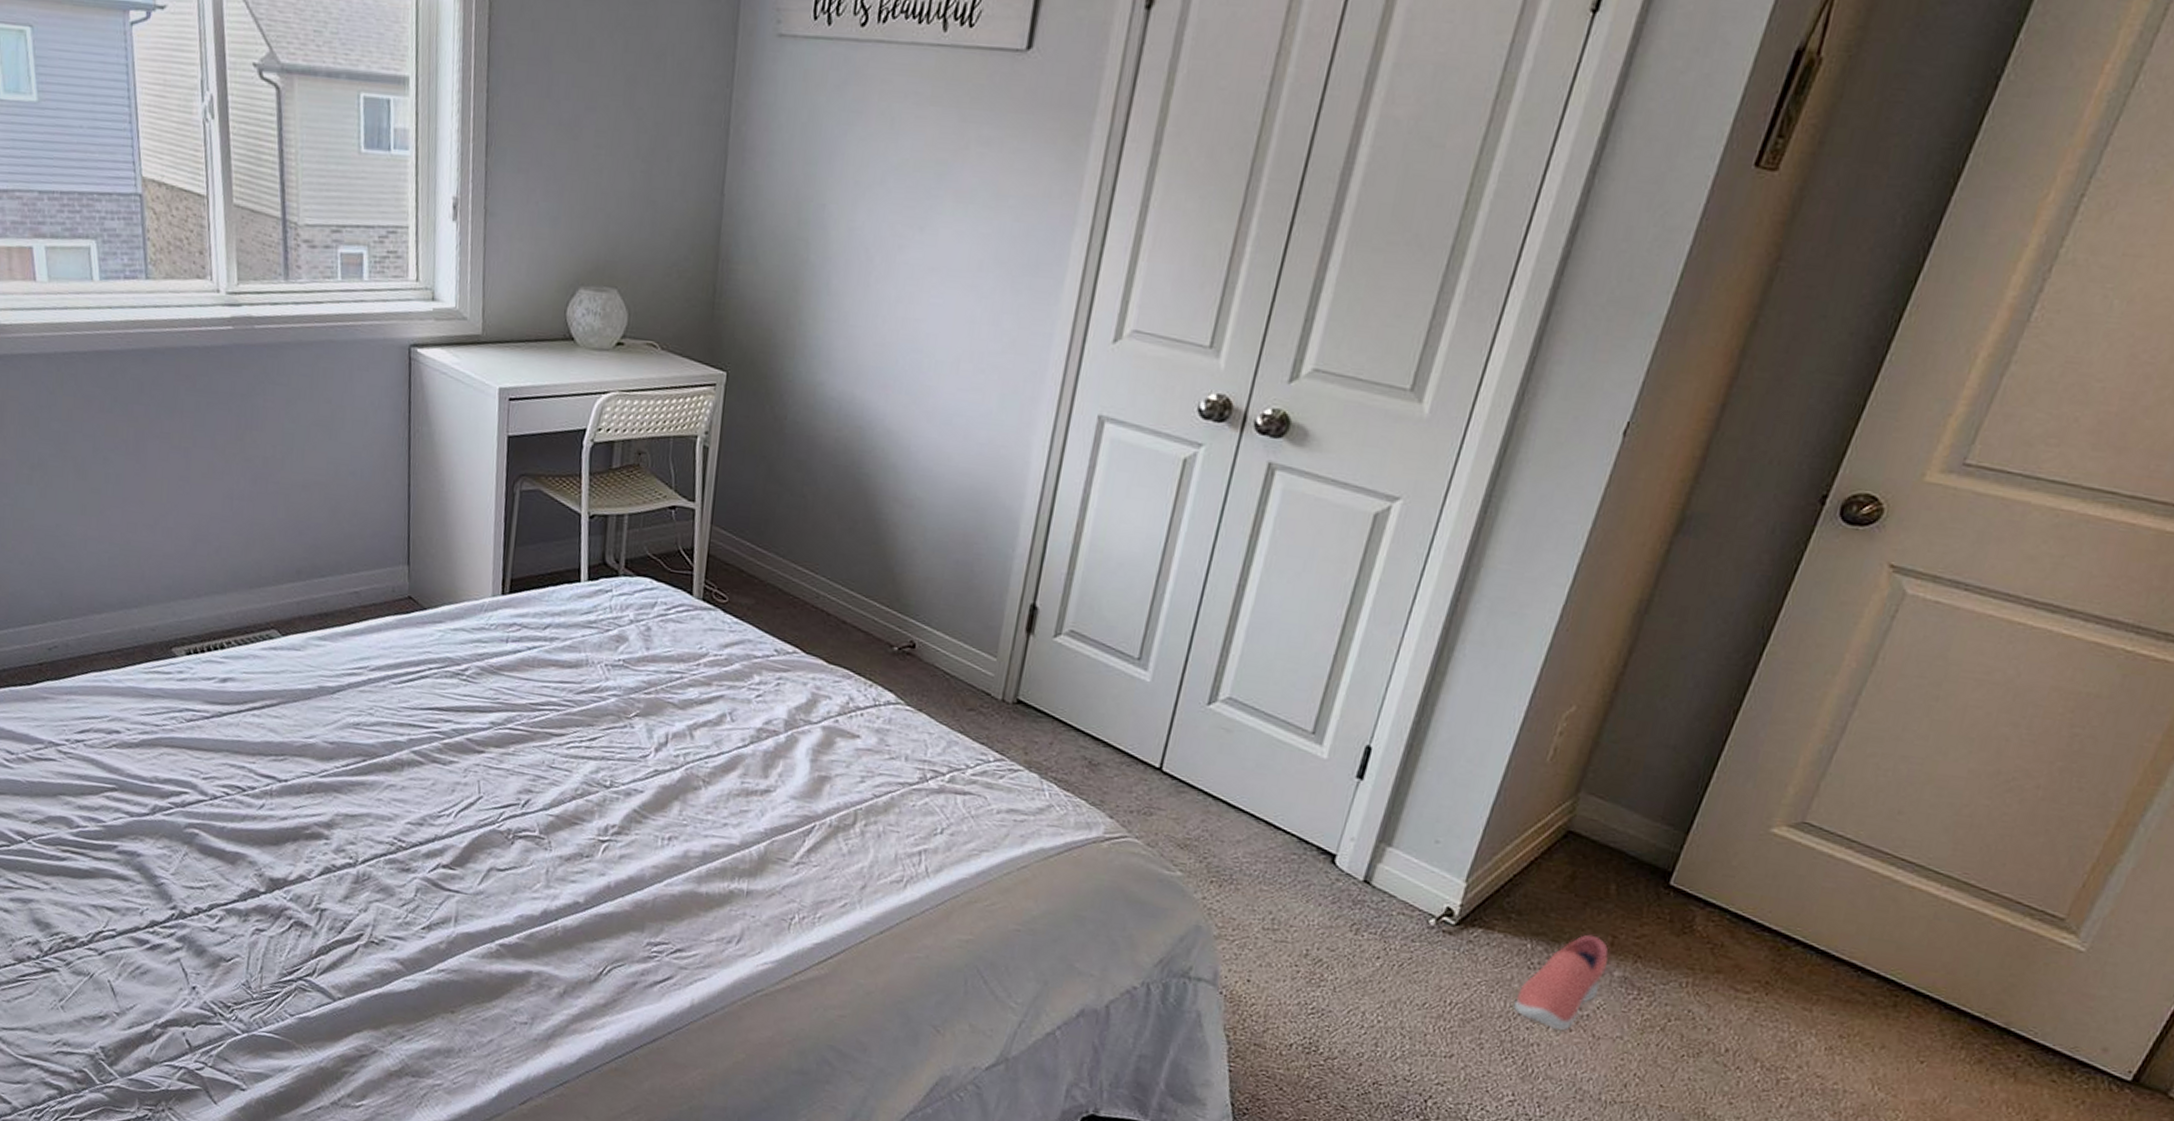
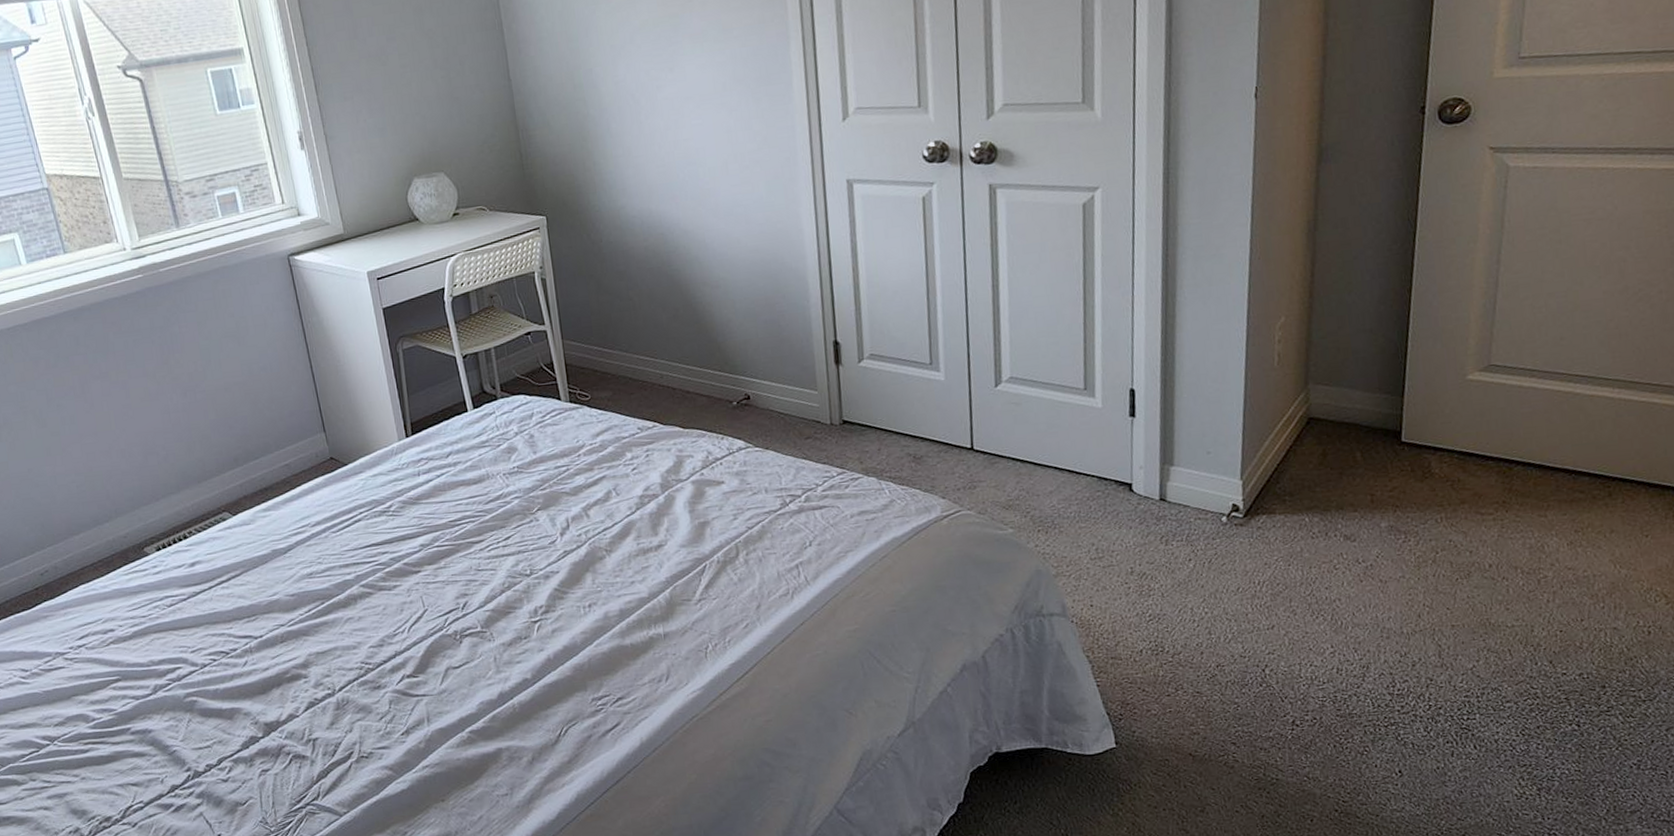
shoe: present [1514,934,1609,1031] -> none [1309,497,1375,584]

